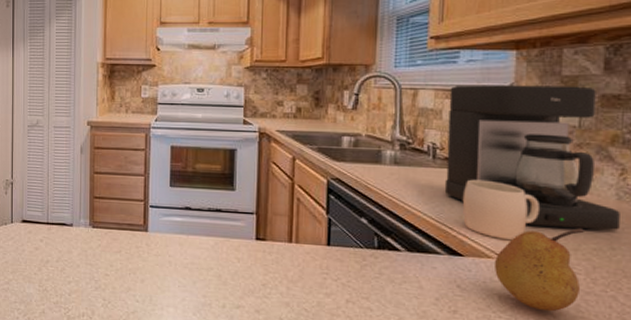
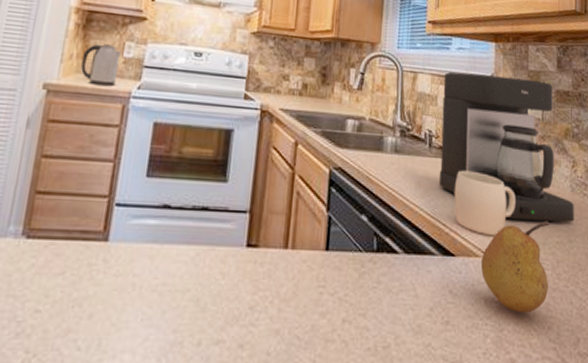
kettle: none [112,89,139,121] -> present [81,44,121,87]

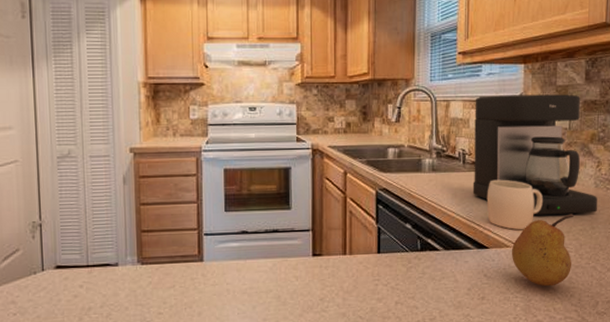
kettle: present [81,44,121,87] -> none [157,110,188,145]

